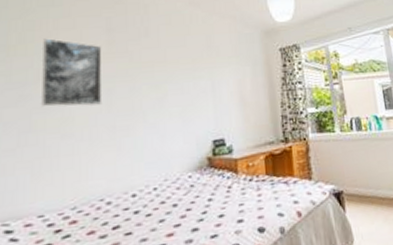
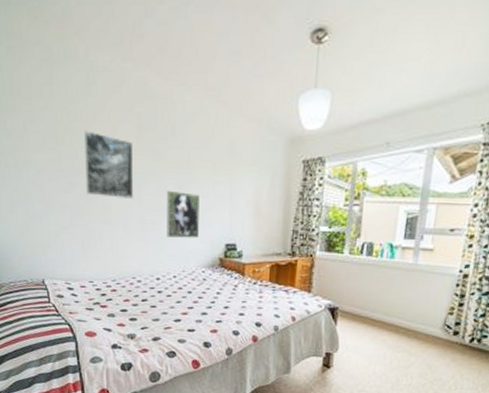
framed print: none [142,90,181,144] -> present [167,190,200,238]

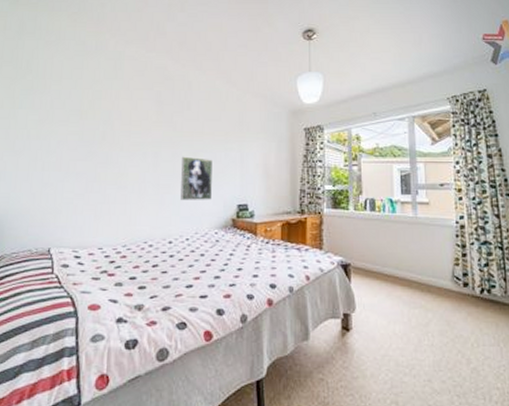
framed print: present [83,130,134,199] -> none [103,106,152,165]

